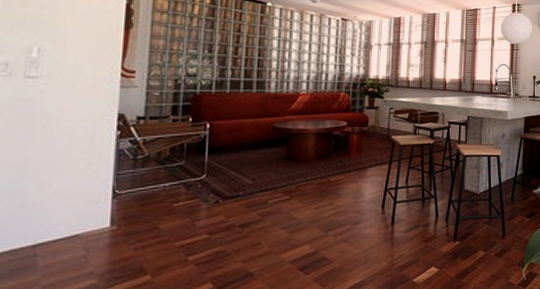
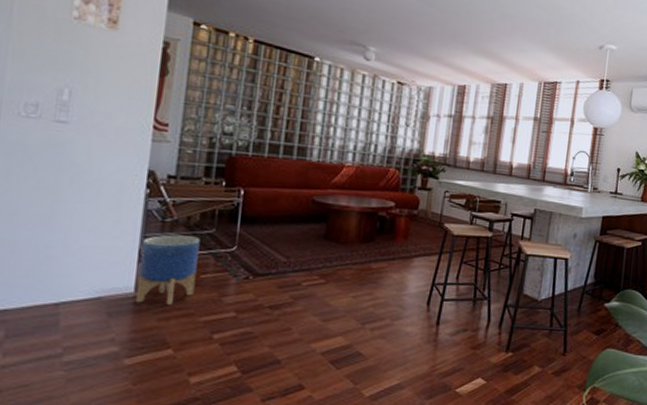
planter: none [111,169,171,236] -> present [135,234,200,305]

